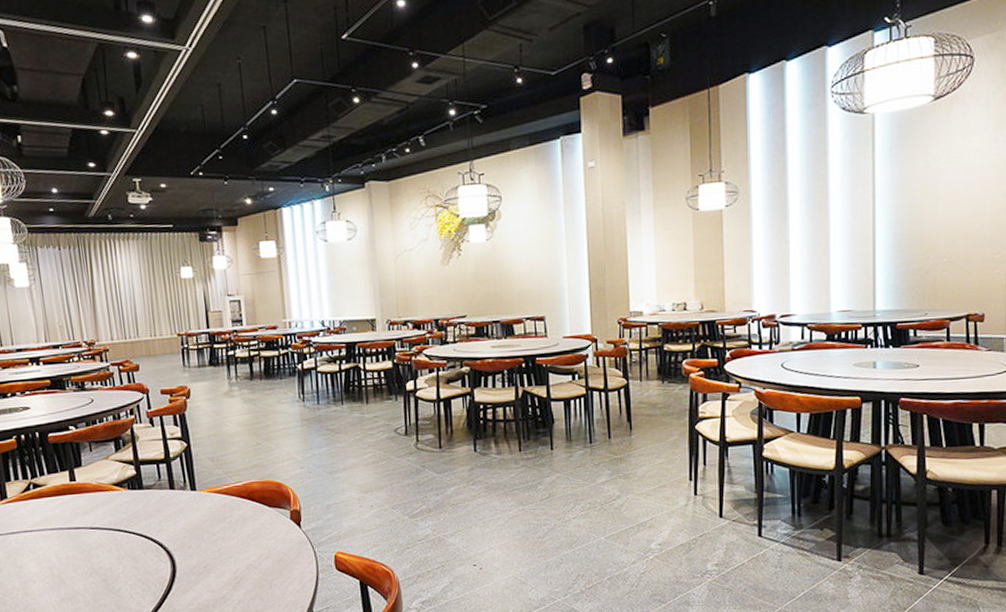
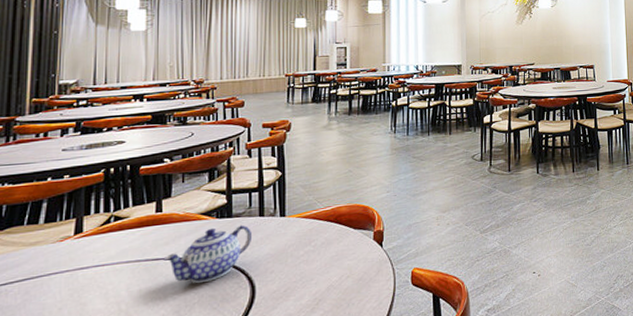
teapot: none [84,497,166,555] -> present [163,225,253,284]

